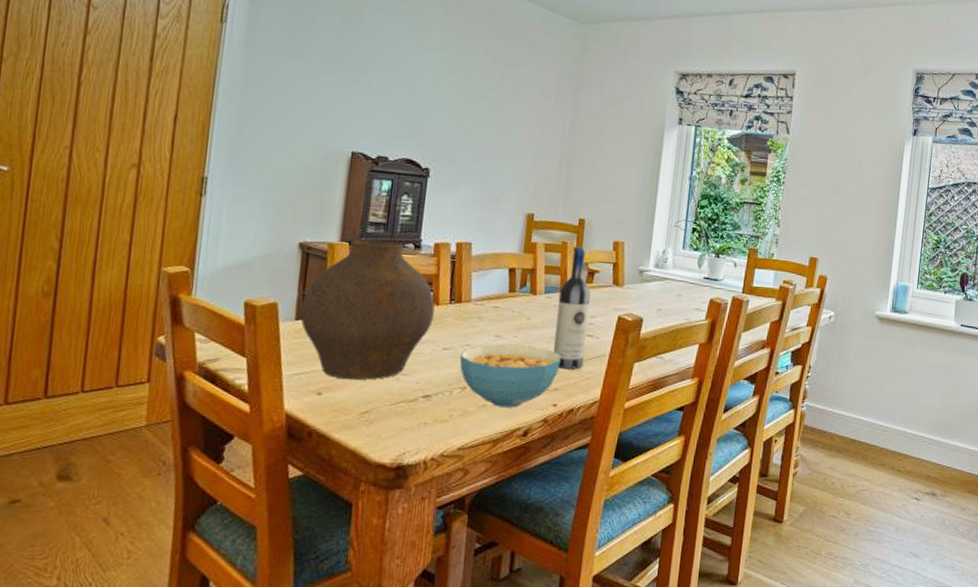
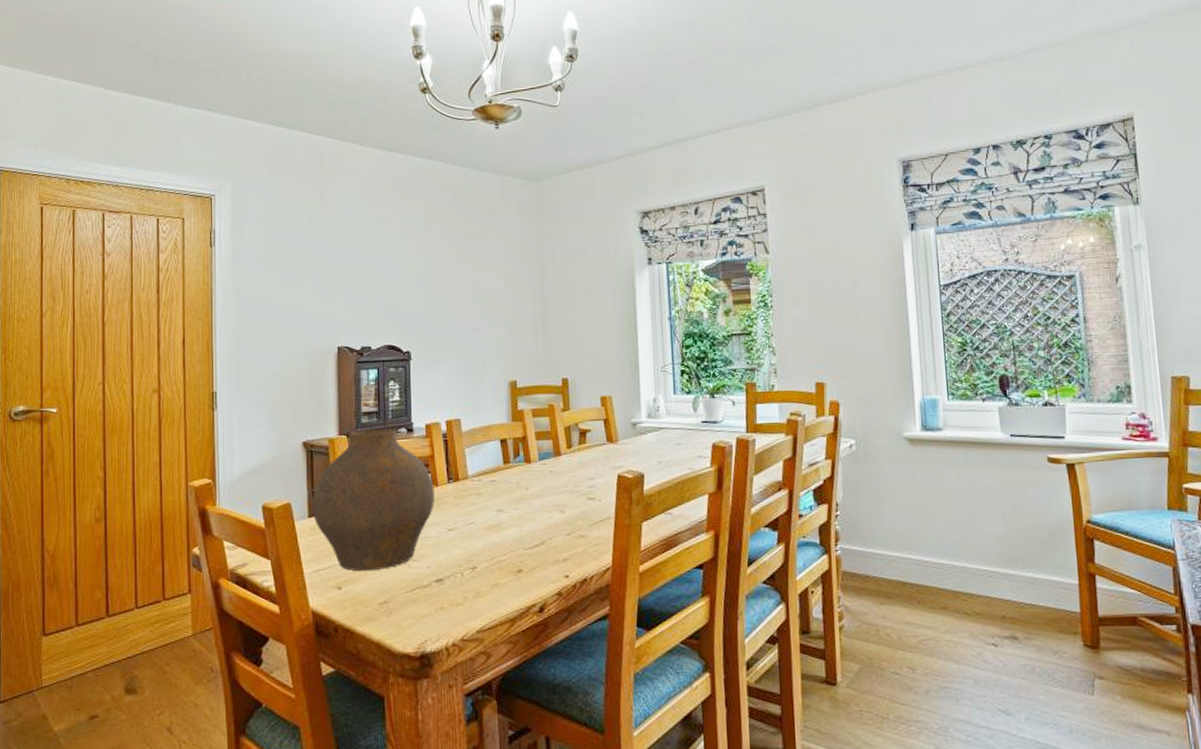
cereal bowl: present [459,344,561,408] -> none [465,517,566,584]
wine bottle: present [552,246,591,369] -> none [553,407,590,536]

